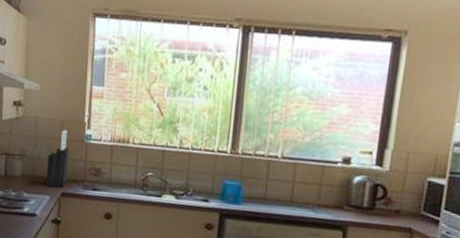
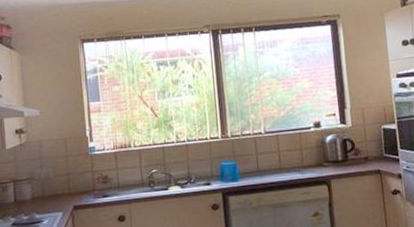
knife block: present [44,129,70,188] -> none [55,146,77,204]

